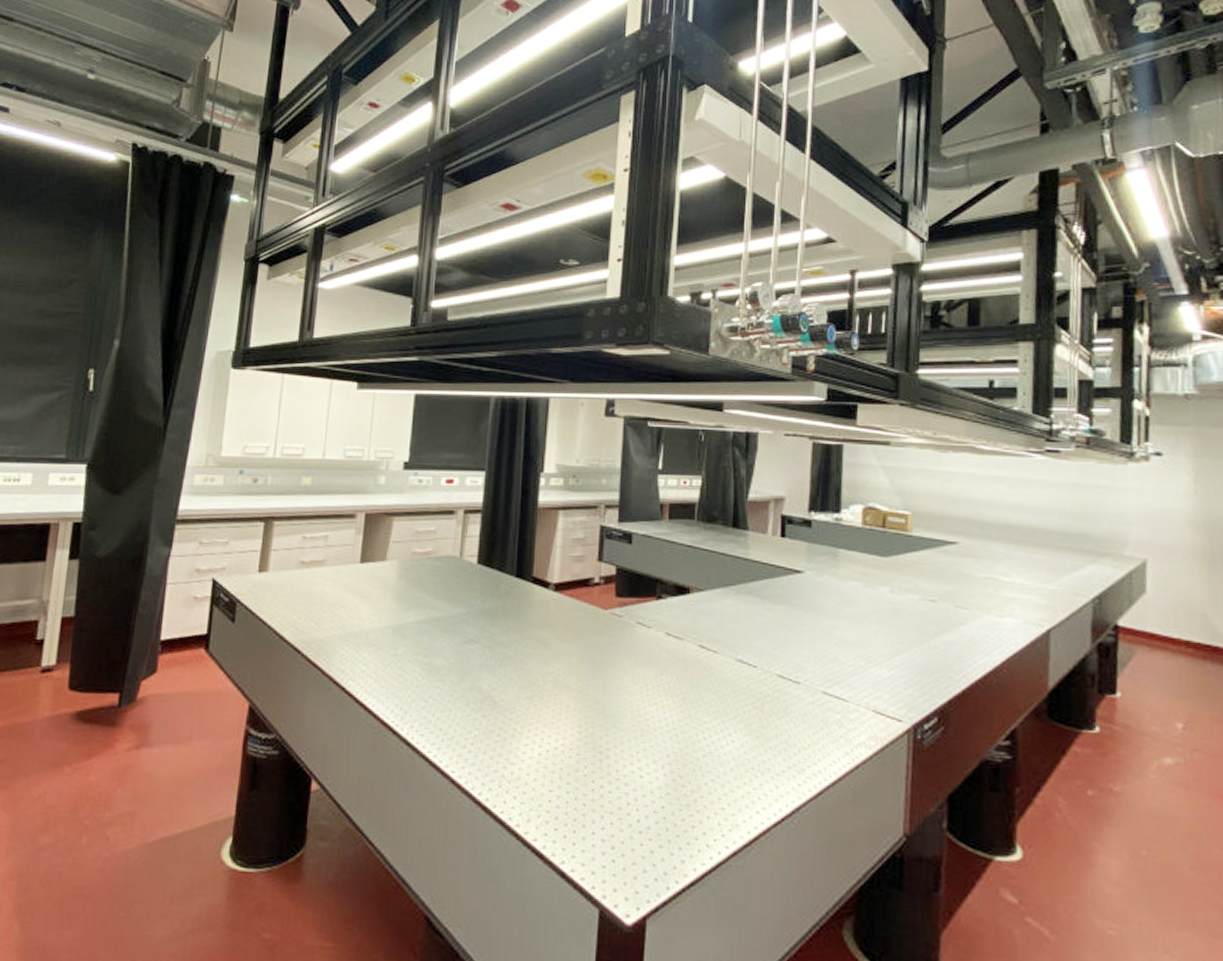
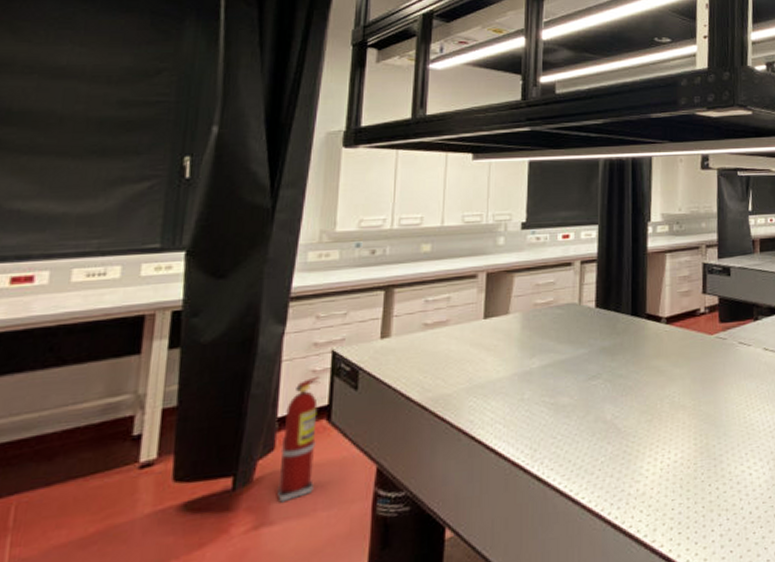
fire extinguisher: none [157,603,201,726] -> present [276,376,321,503]

